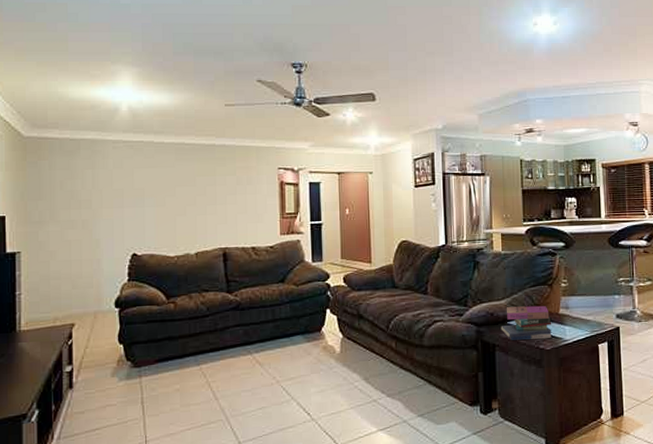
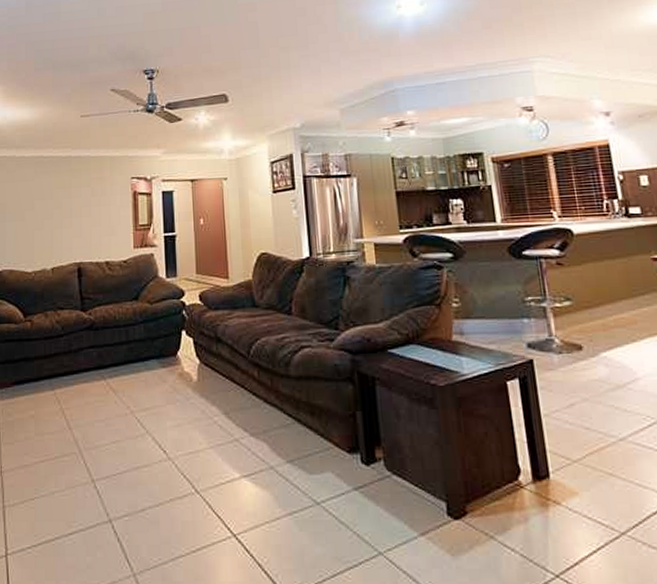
books: present [501,305,552,340] -> none [380,330,445,373]

